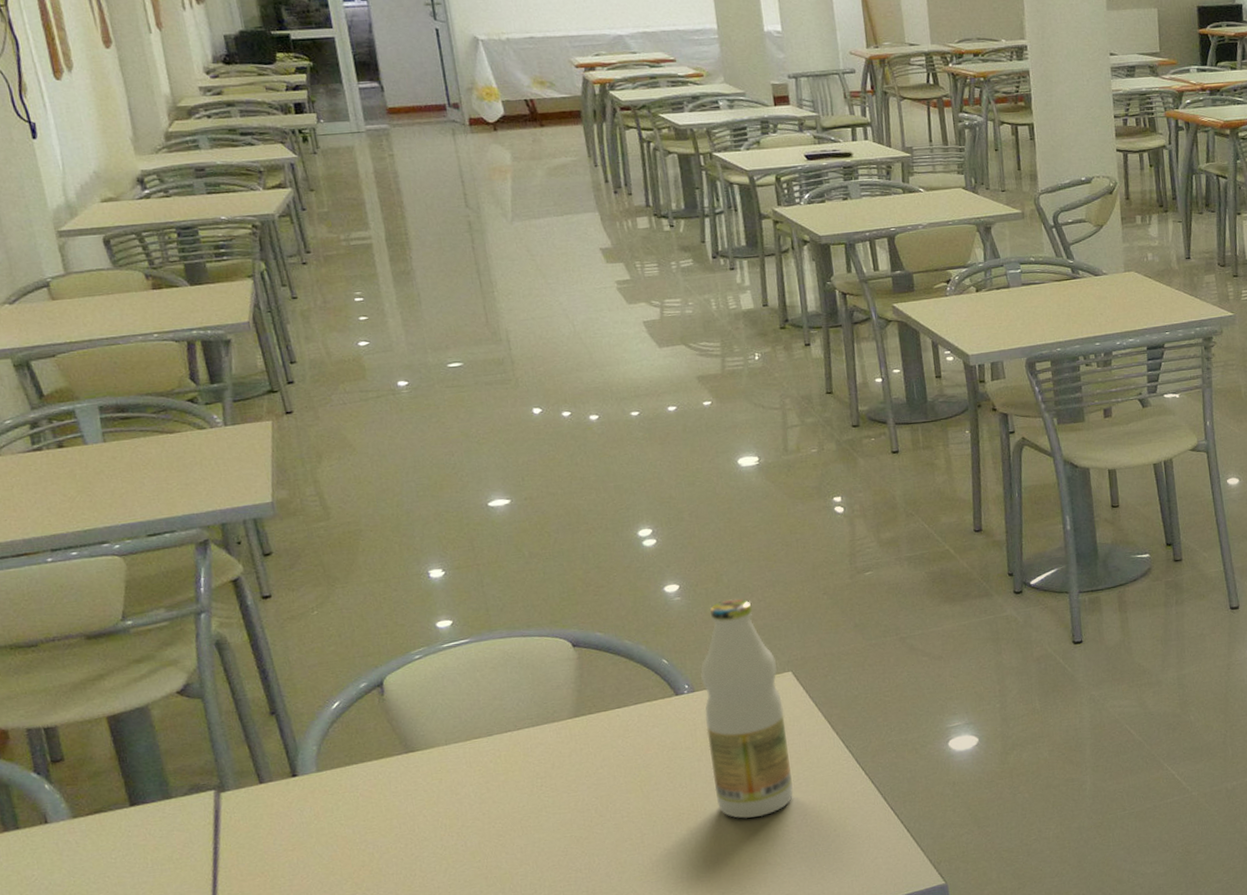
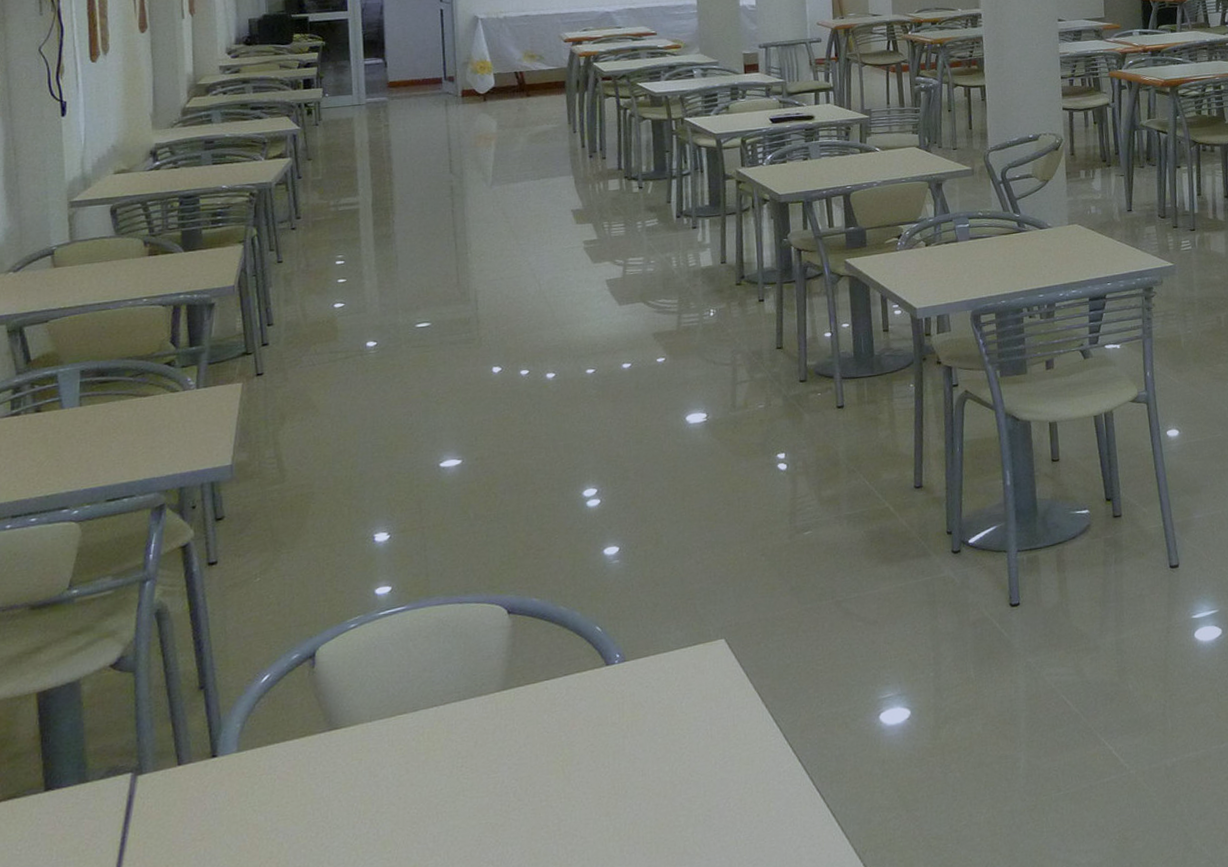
bottle: present [700,598,793,819] -> none [633,560,718,802]

